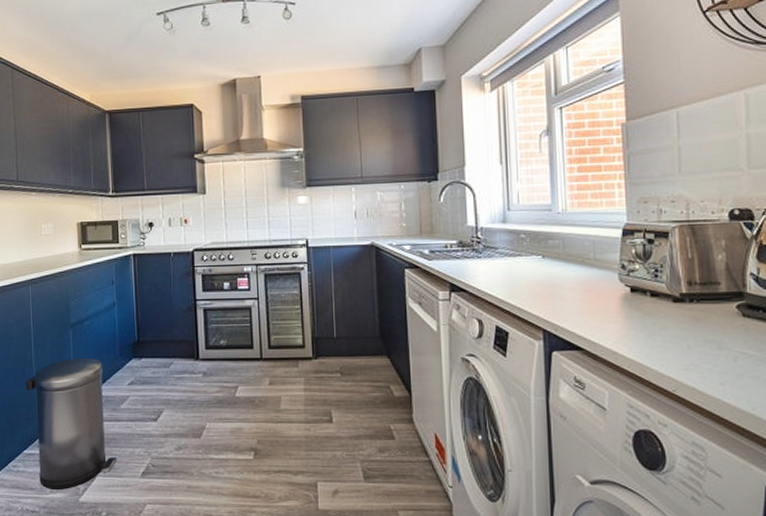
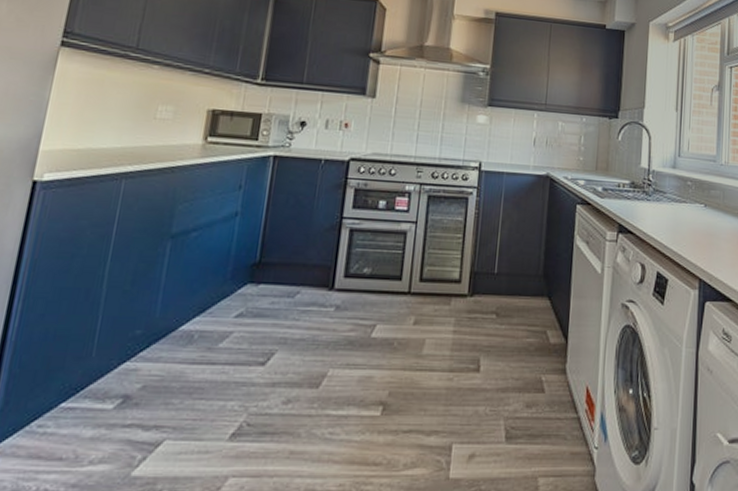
pedal bin: present [26,357,118,489] -> none [75,278,205,459]

